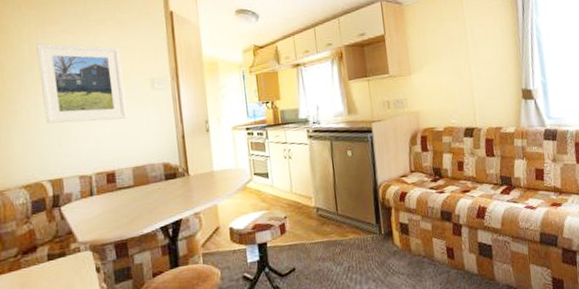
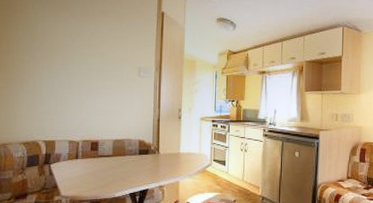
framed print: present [36,43,127,124] -> none [47,25,116,98]

